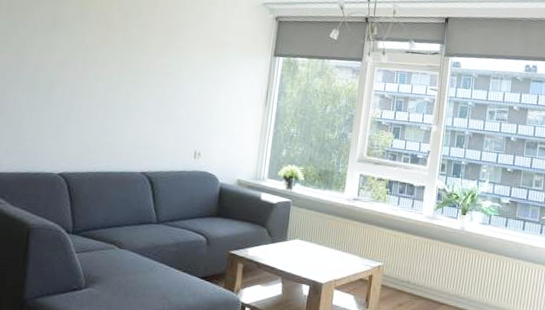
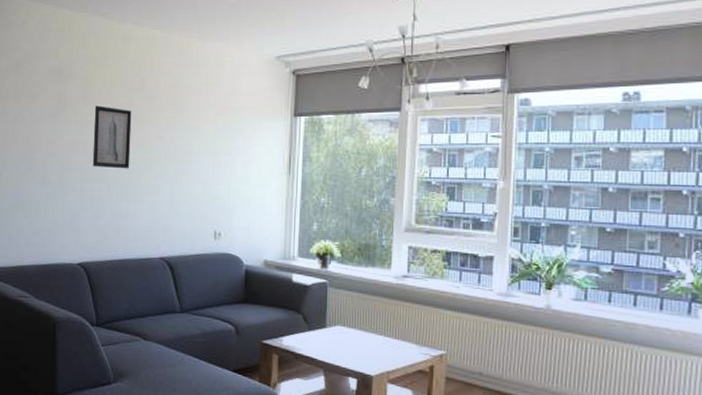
wall art: none [82,26,126,88] -> present [92,106,132,169]

